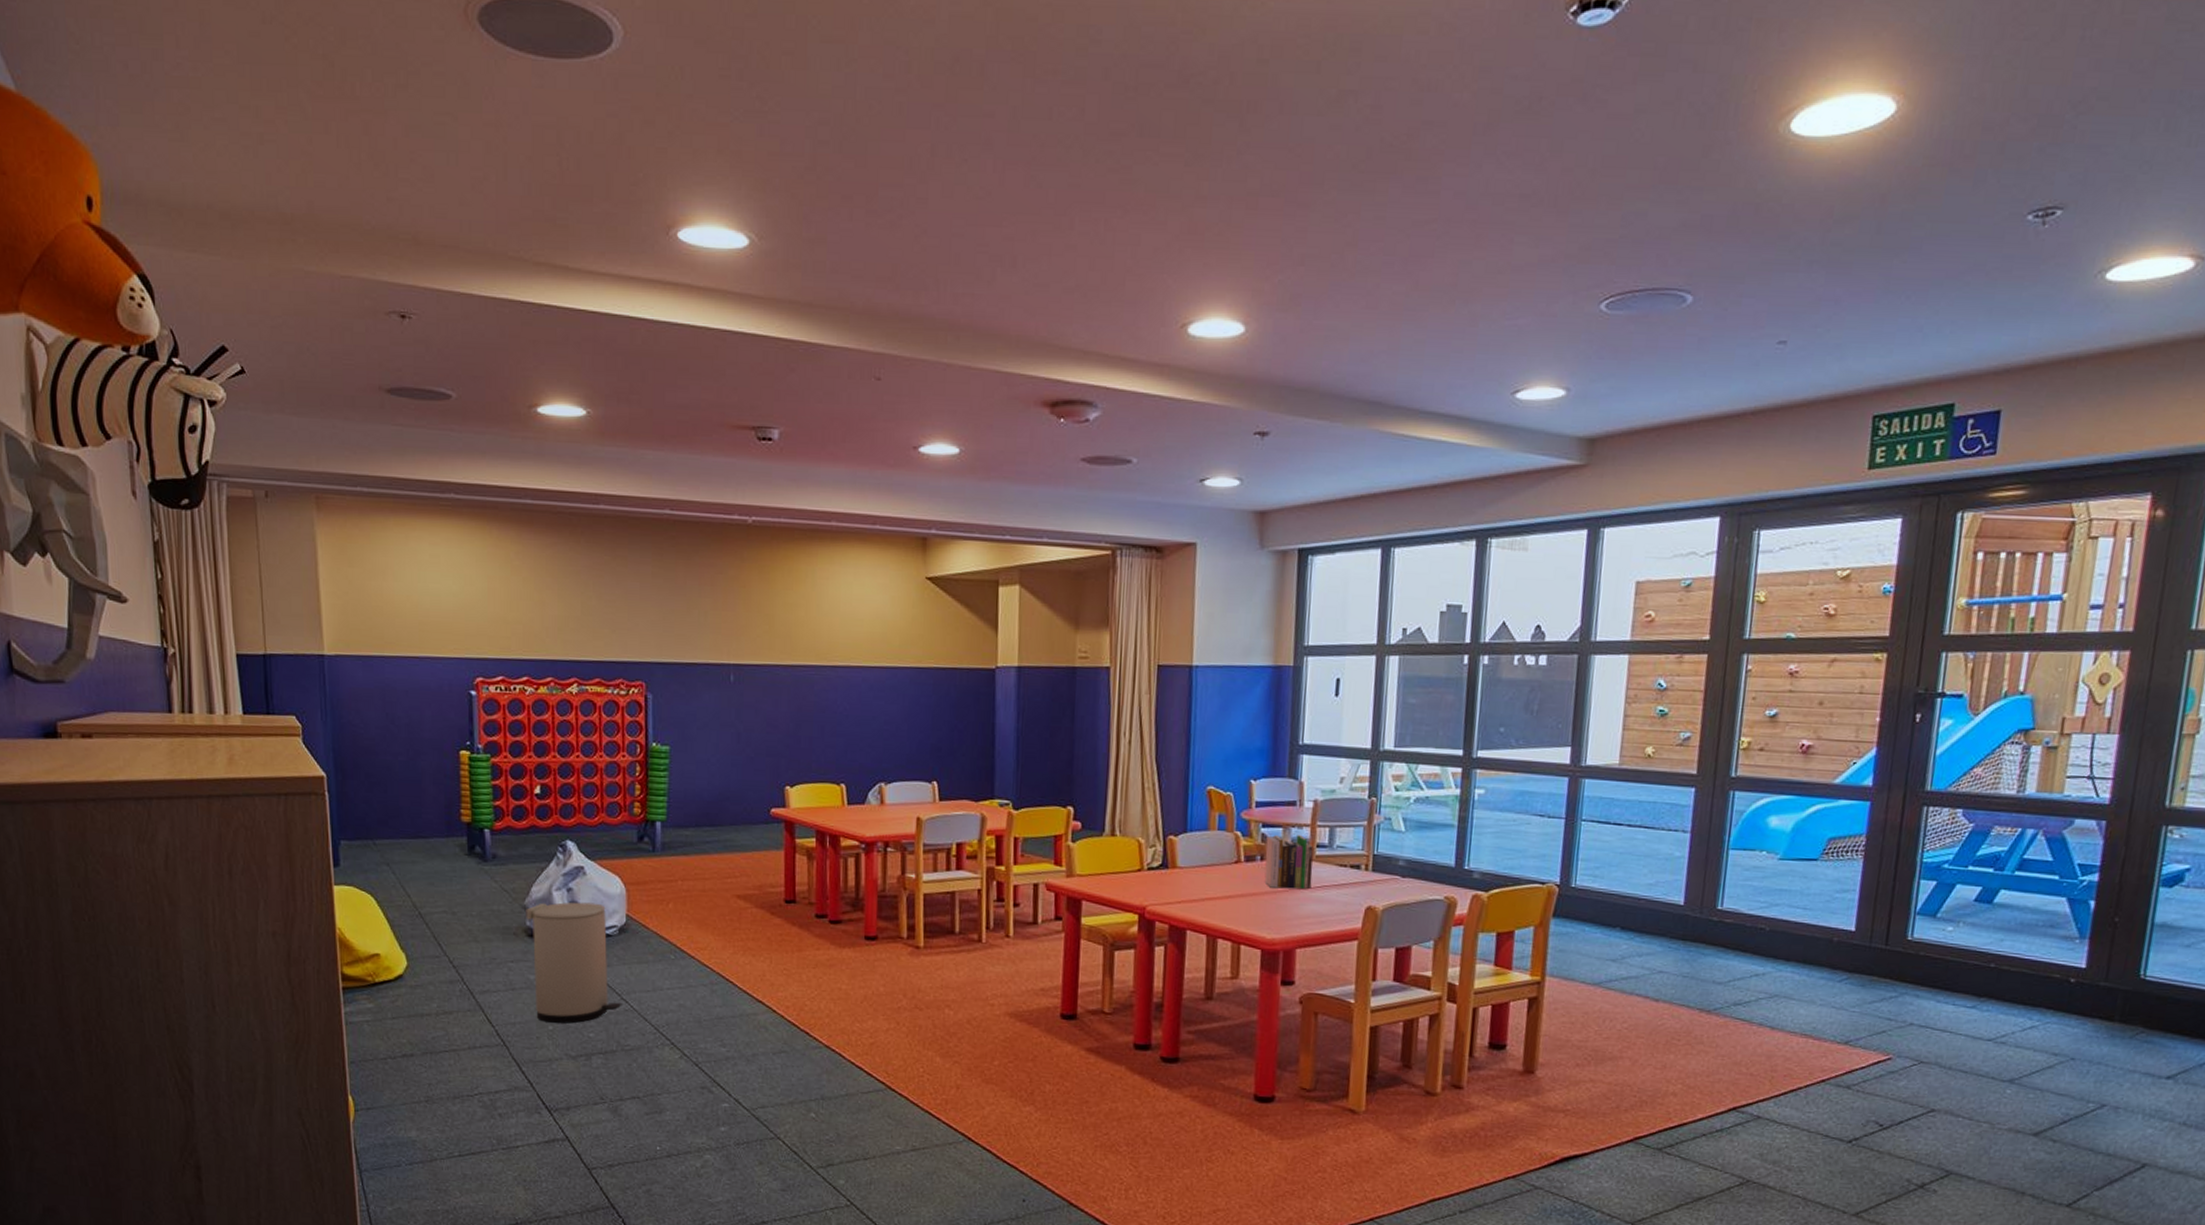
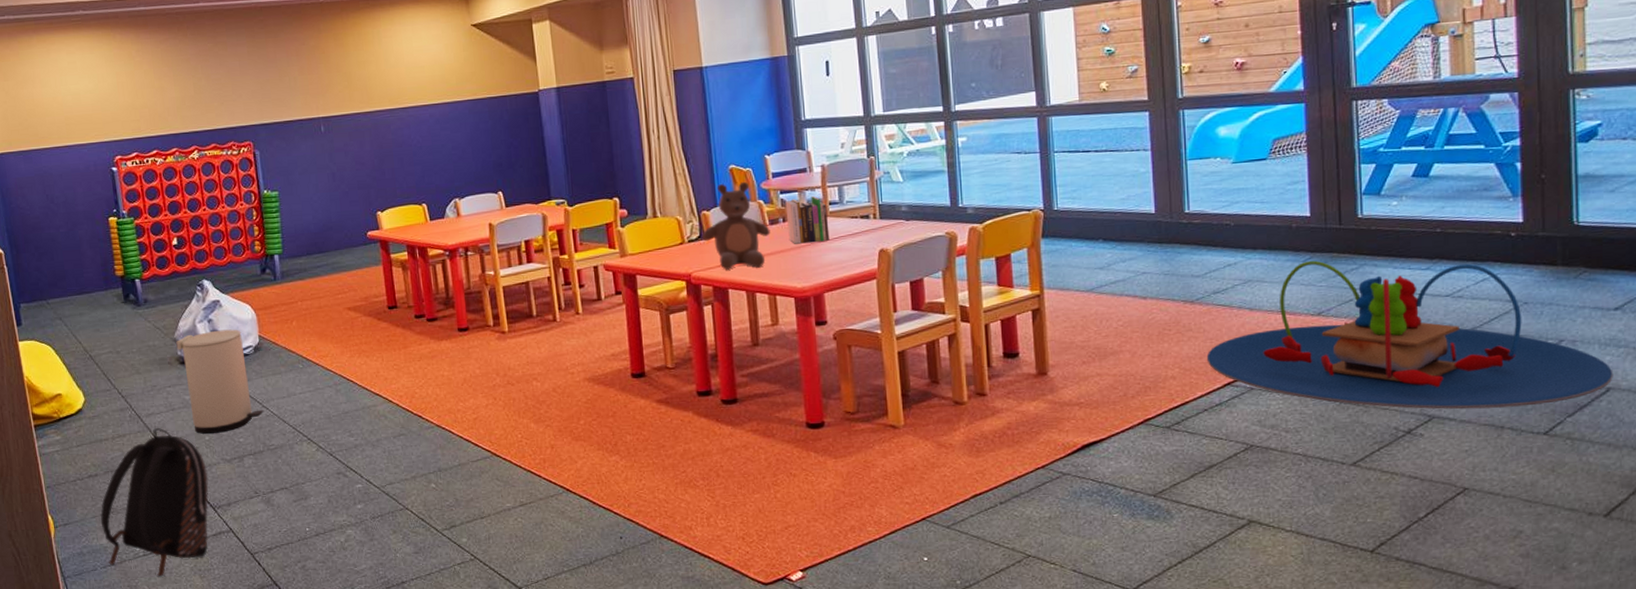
backpack: none [411,1009,547,1182] -> present [100,428,209,576]
teddy bear: none [1164,805,1245,909] -> present [702,181,770,270]
play mat: none [1714,981,2153,1173] -> present [1206,260,1613,409]

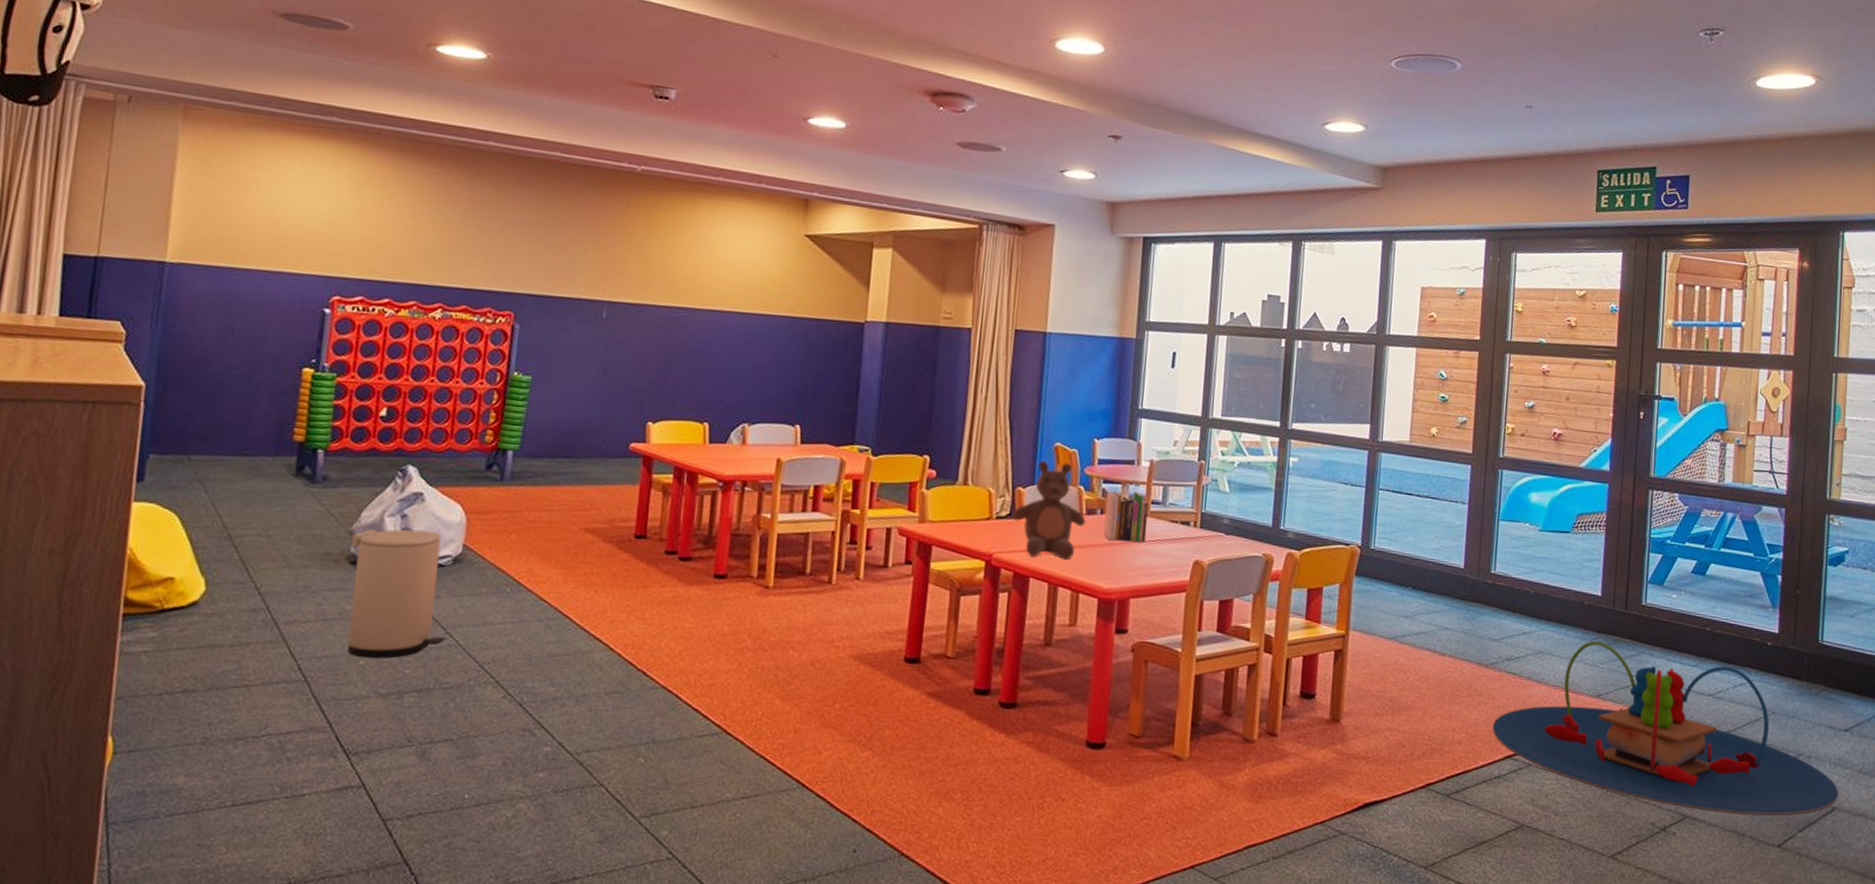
backpack: present [100,428,209,576] -> none [179,641,352,836]

